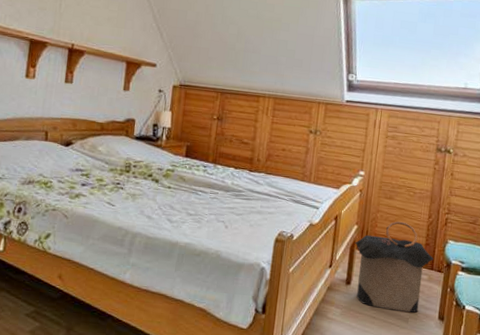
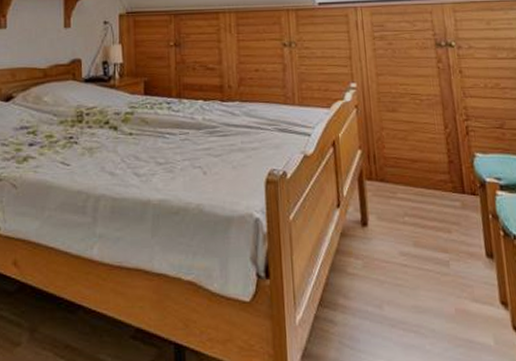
laundry hamper: present [354,221,434,313] -> none [361,137,463,253]

